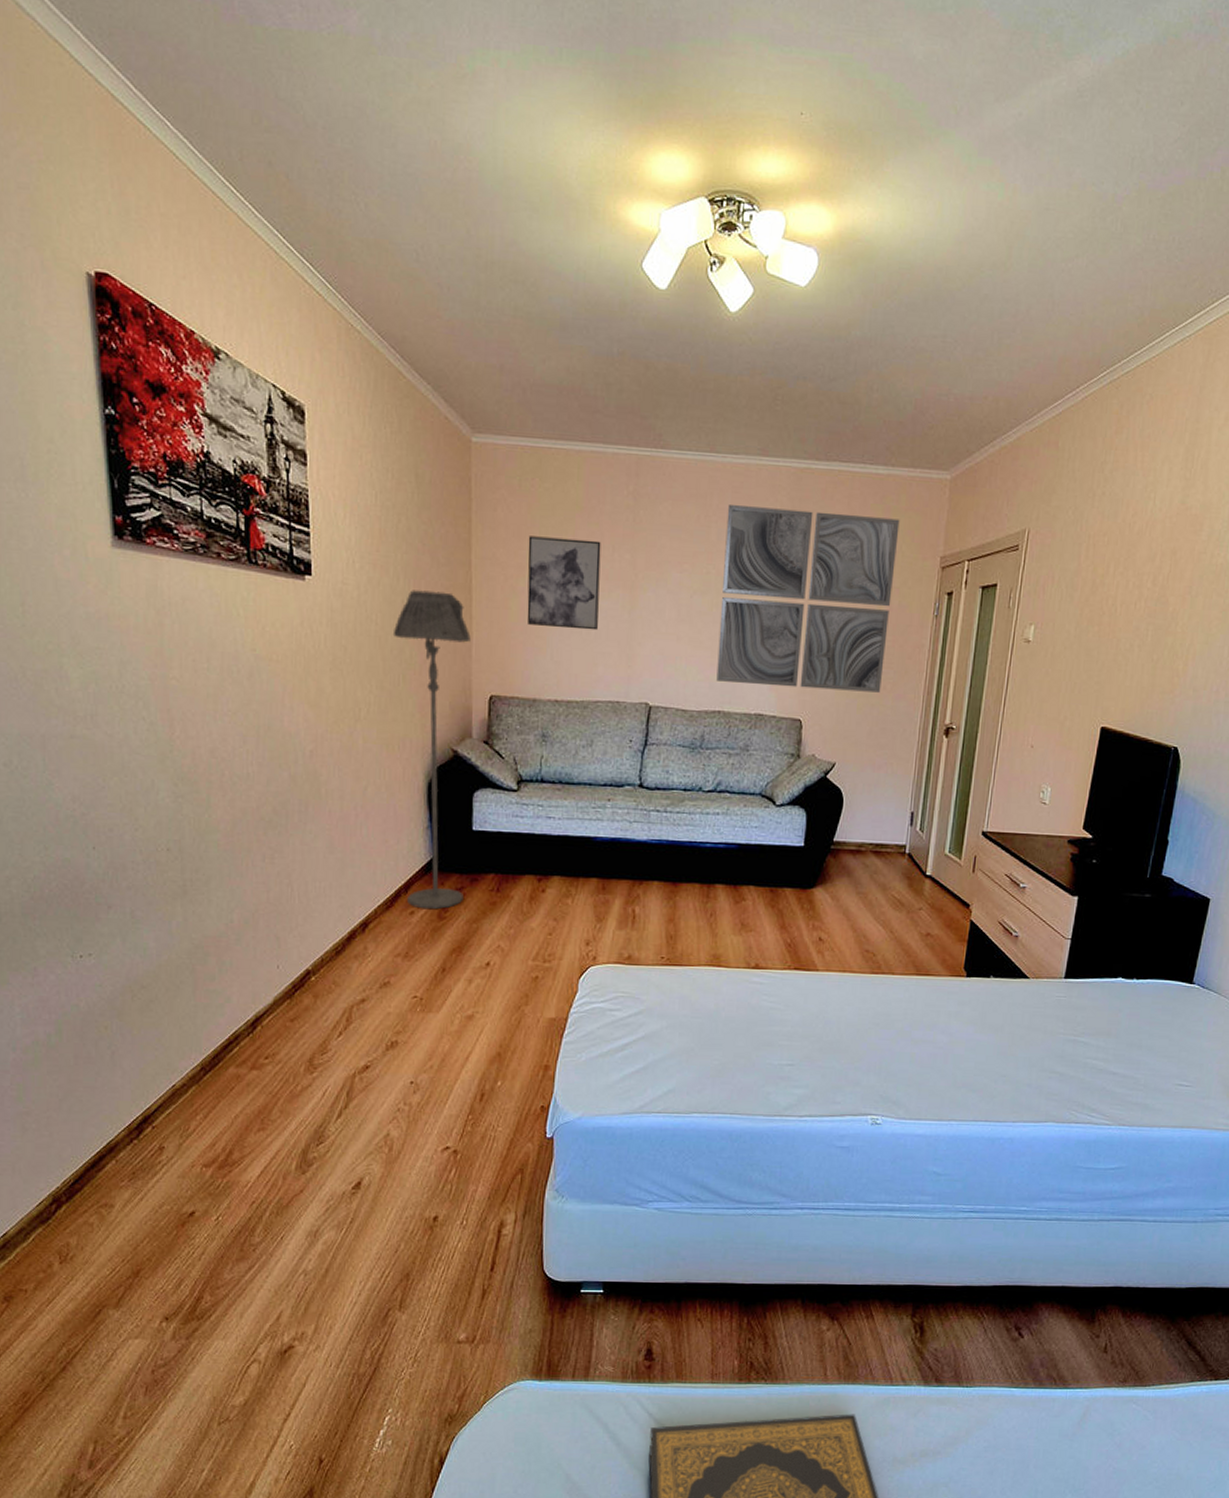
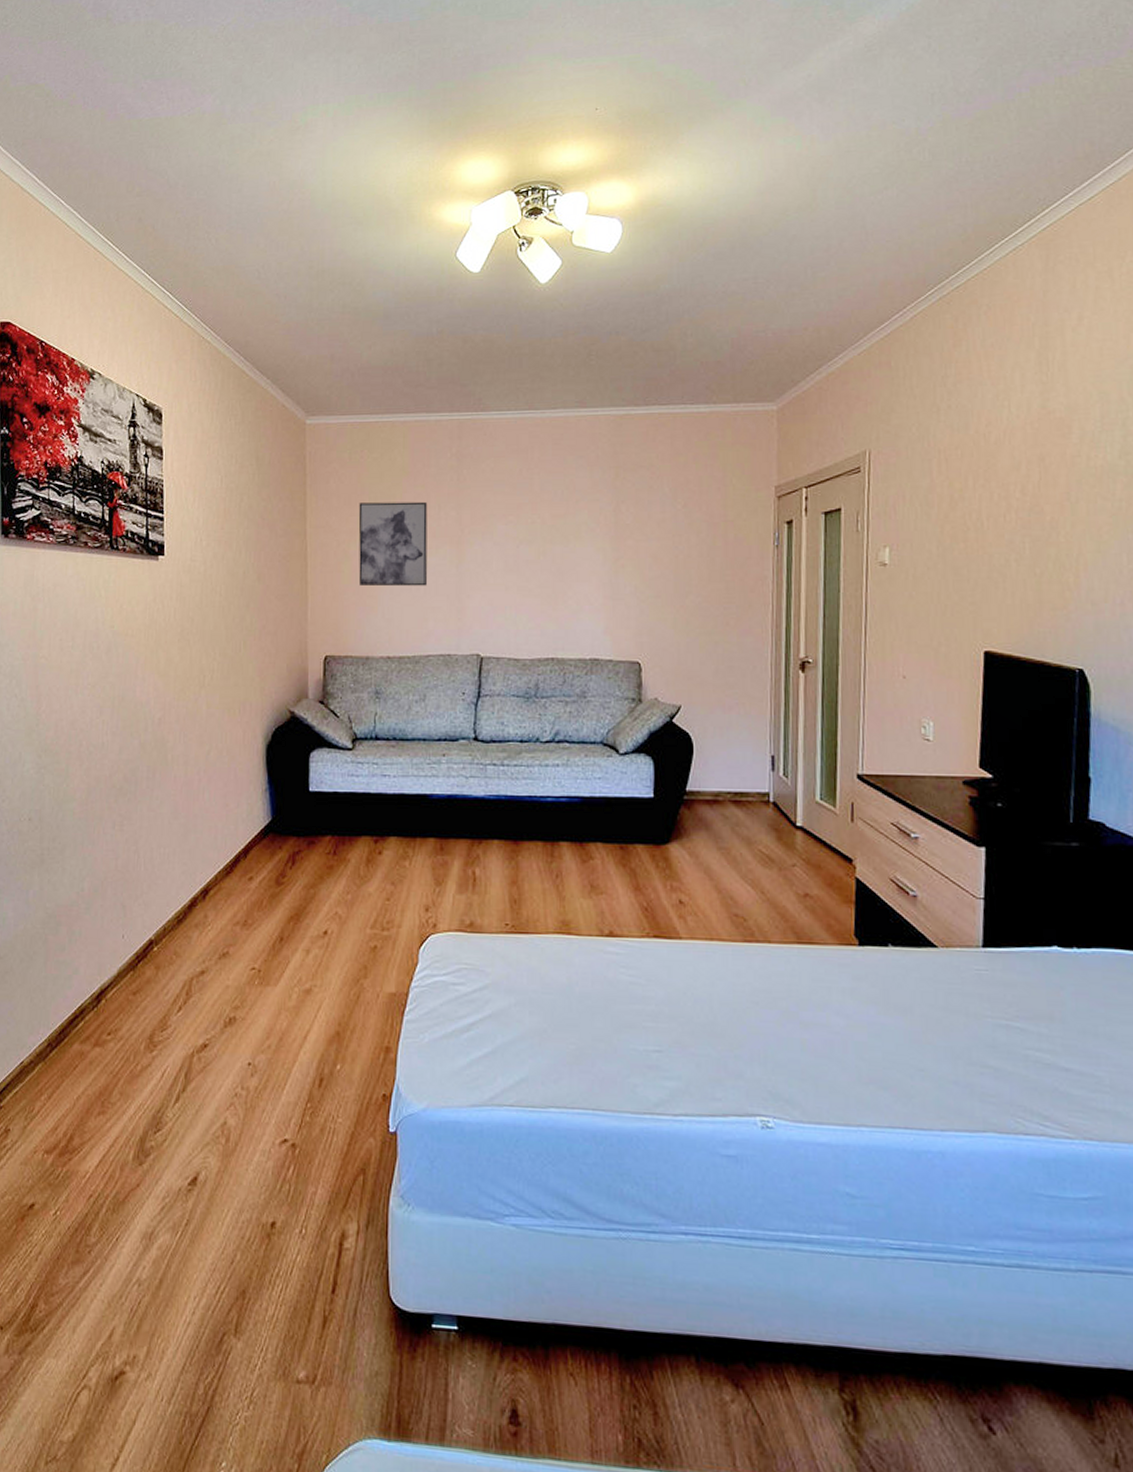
floor lamp: present [392,590,471,910] -> none [235,561,306,875]
wall art: present [716,505,900,693] -> none [548,453,728,629]

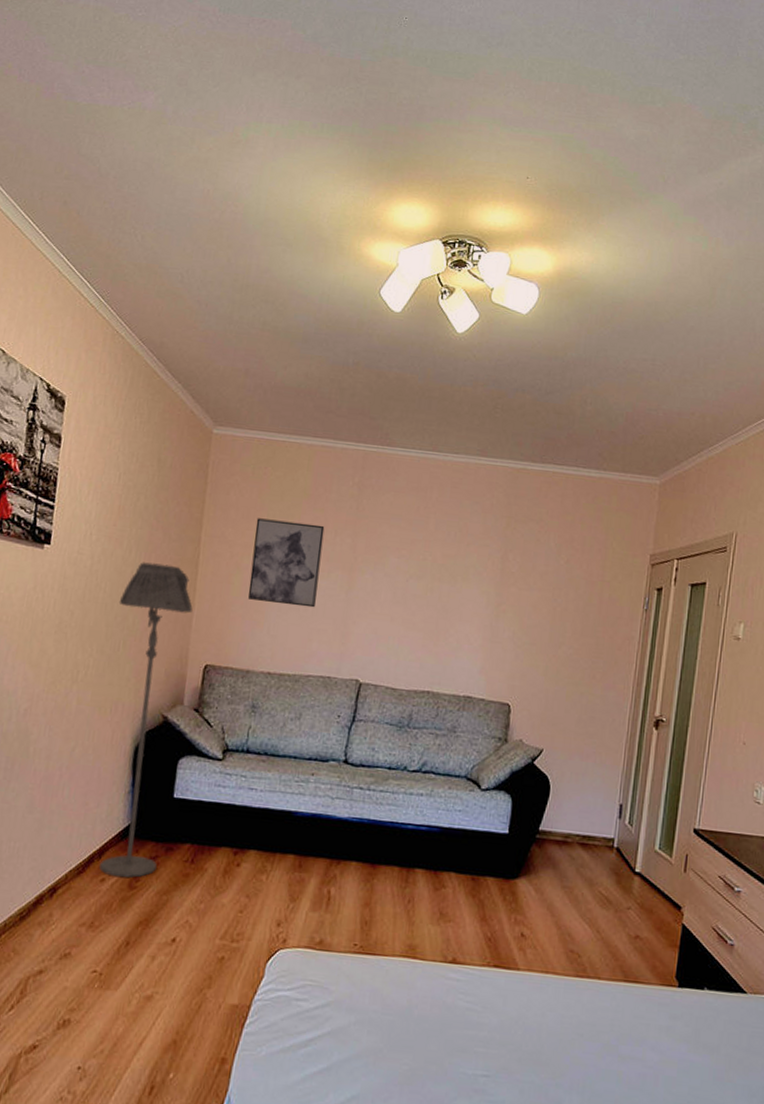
floor lamp: none [235,561,306,875] -> present [99,562,193,878]

